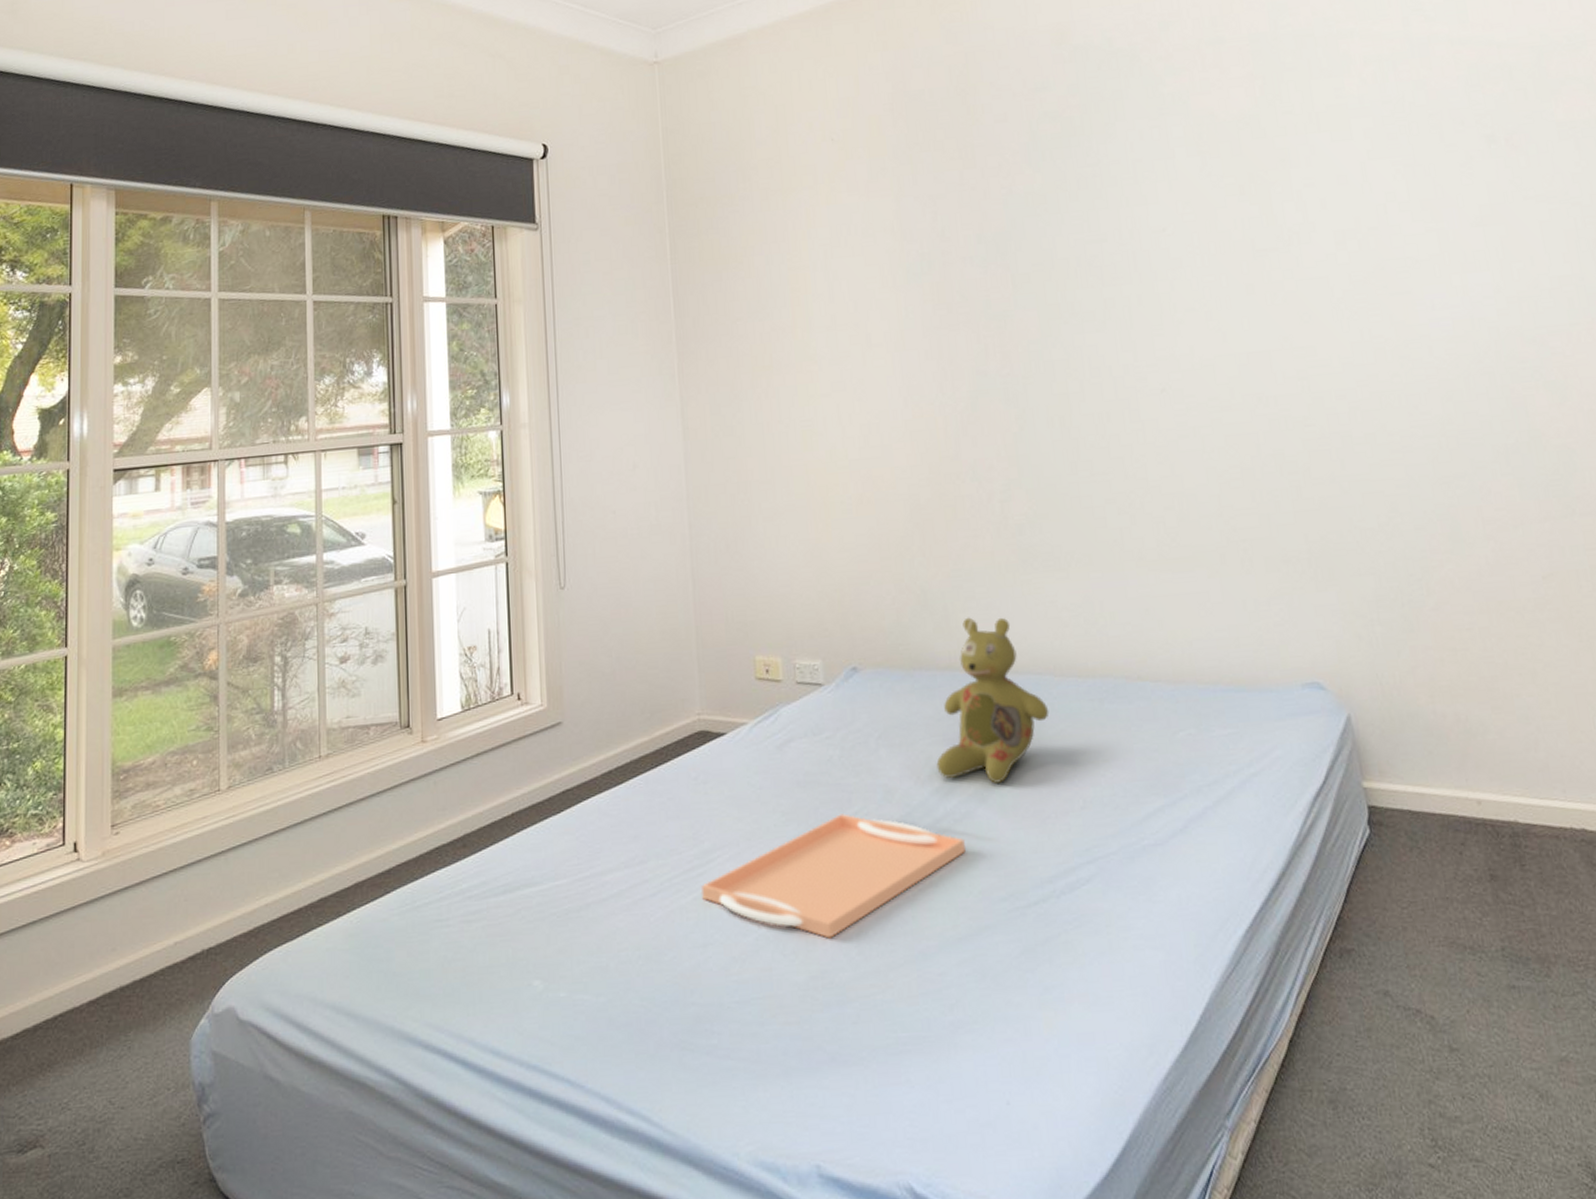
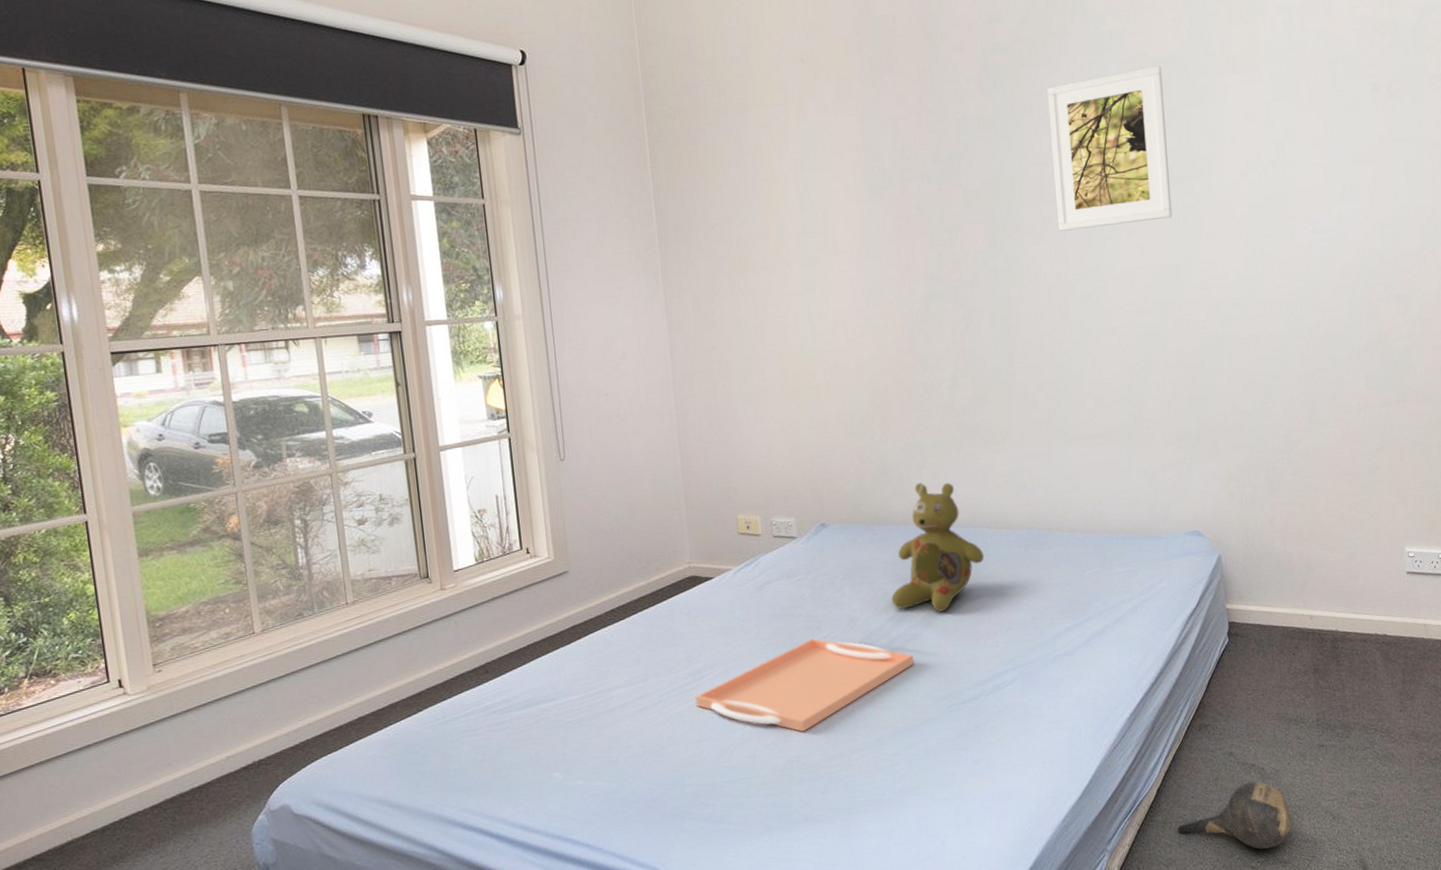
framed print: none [1103,127,1258,316] -> present [1047,66,1173,231]
ball: none [1320,1035,1482,1139] -> present [1177,781,1292,850]

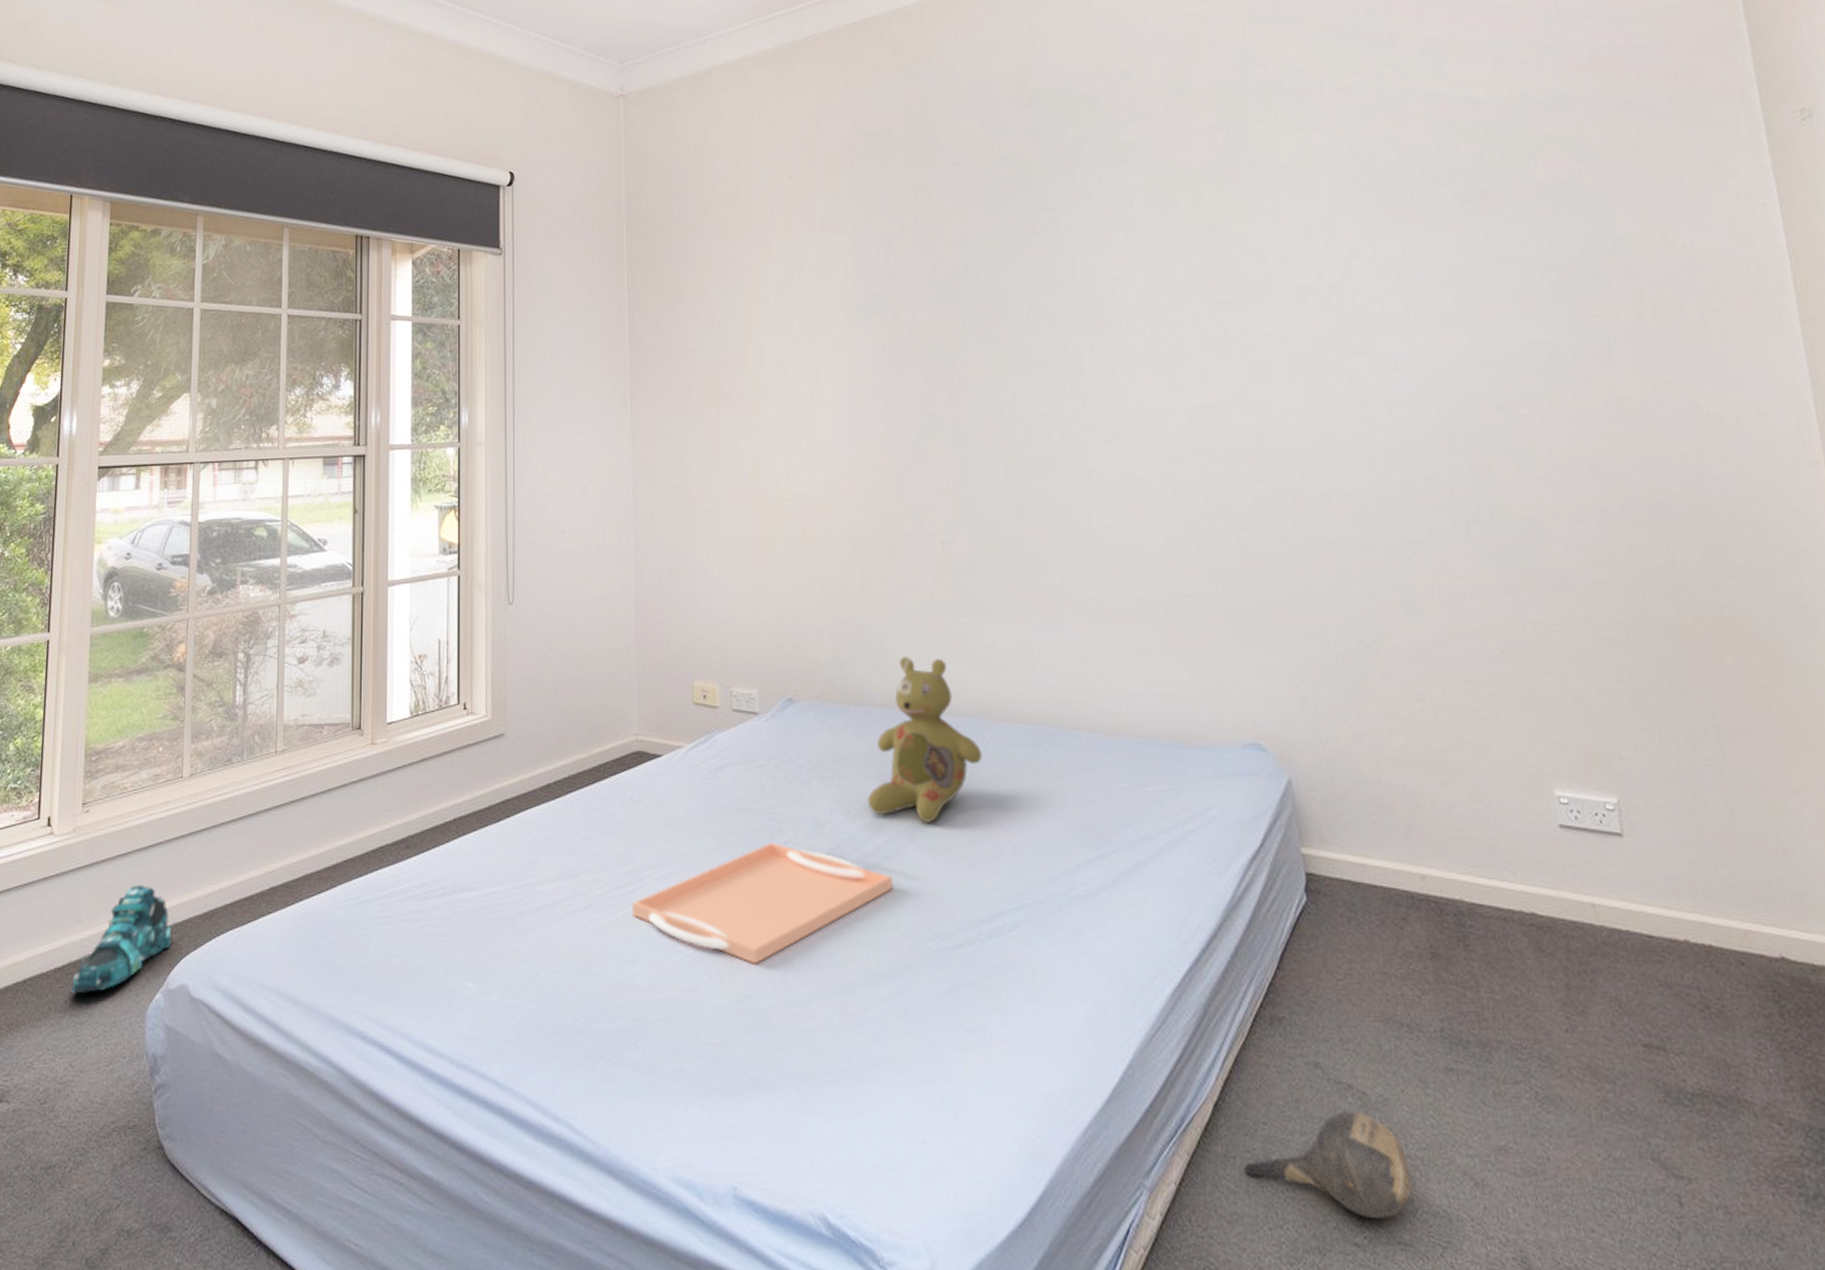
shoe: none [171,728,268,824] -> present [72,885,173,993]
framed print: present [1047,66,1173,231] -> none [1060,177,1213,363]

